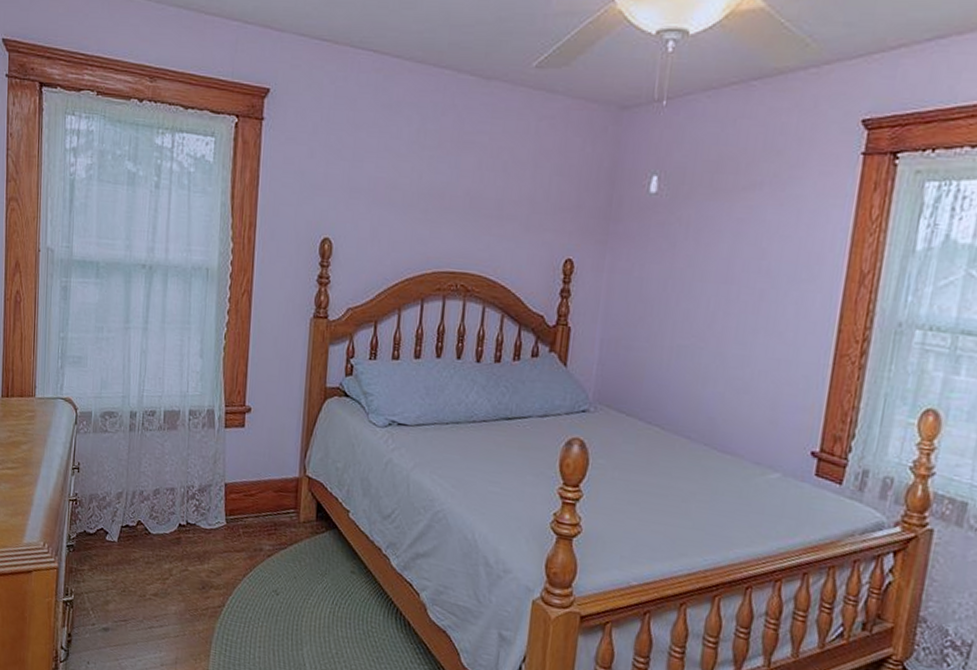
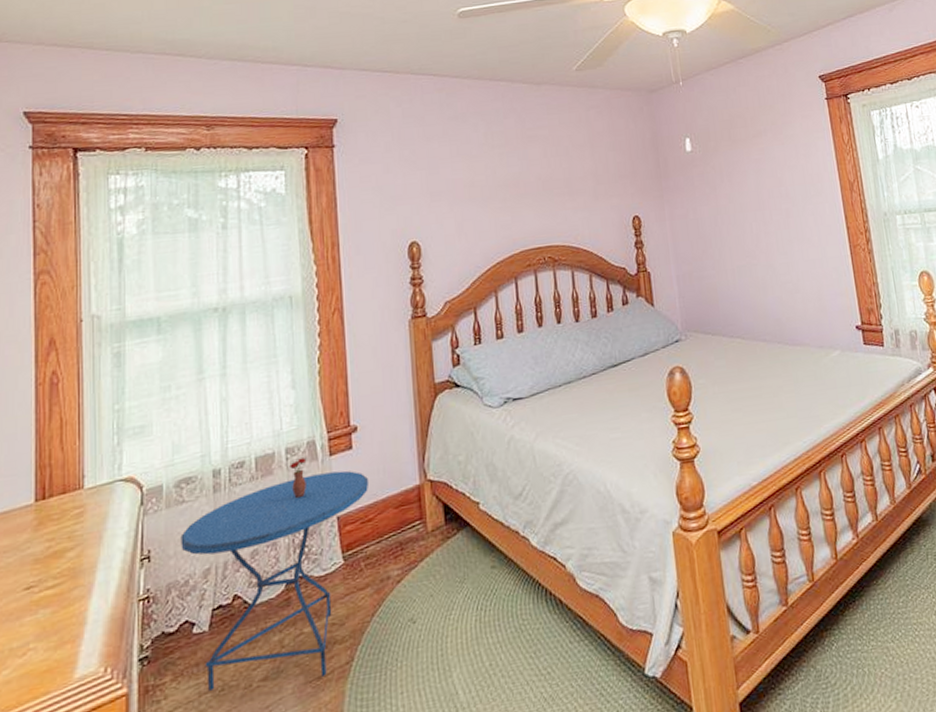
side table: none [102,422,256,610] -> present [180,457,370,691]

